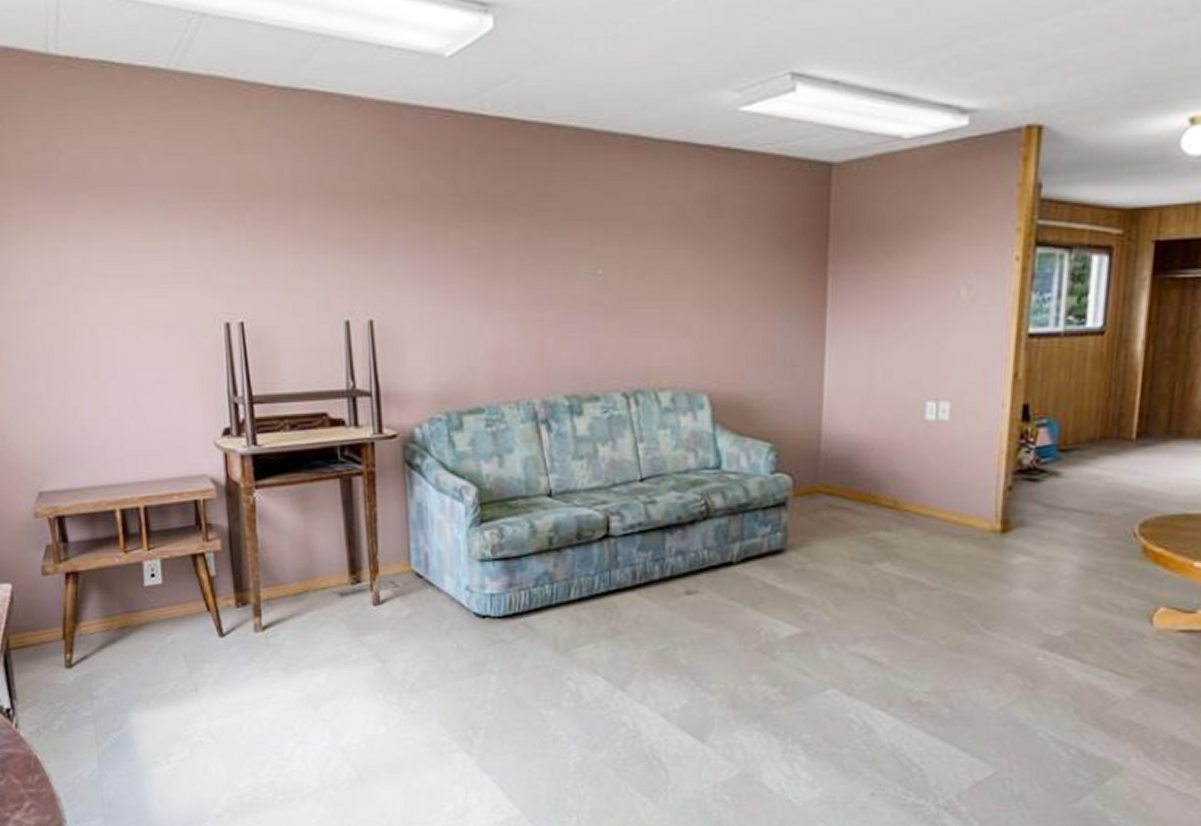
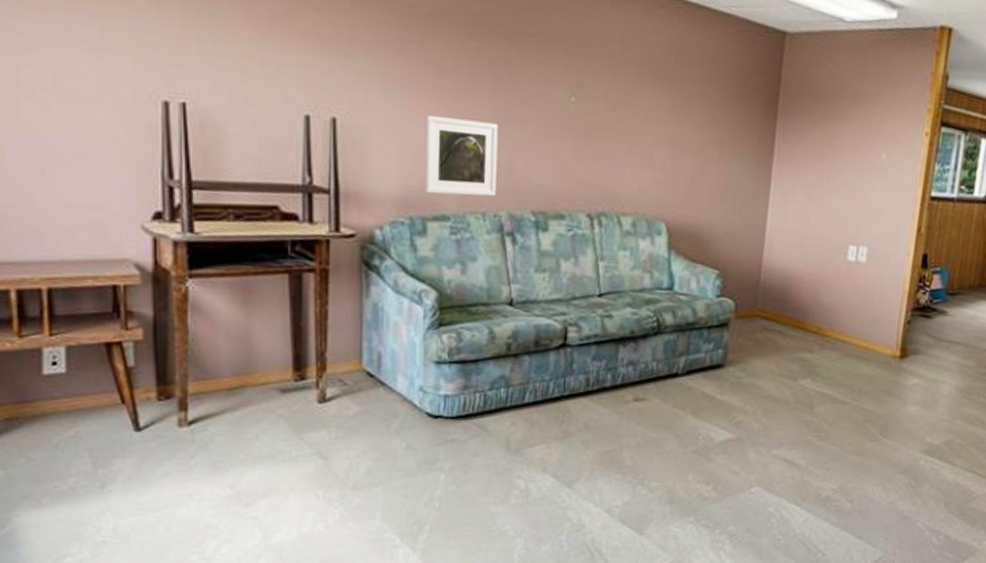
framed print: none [455,307,527,387] -> present [424,115,499,197]

